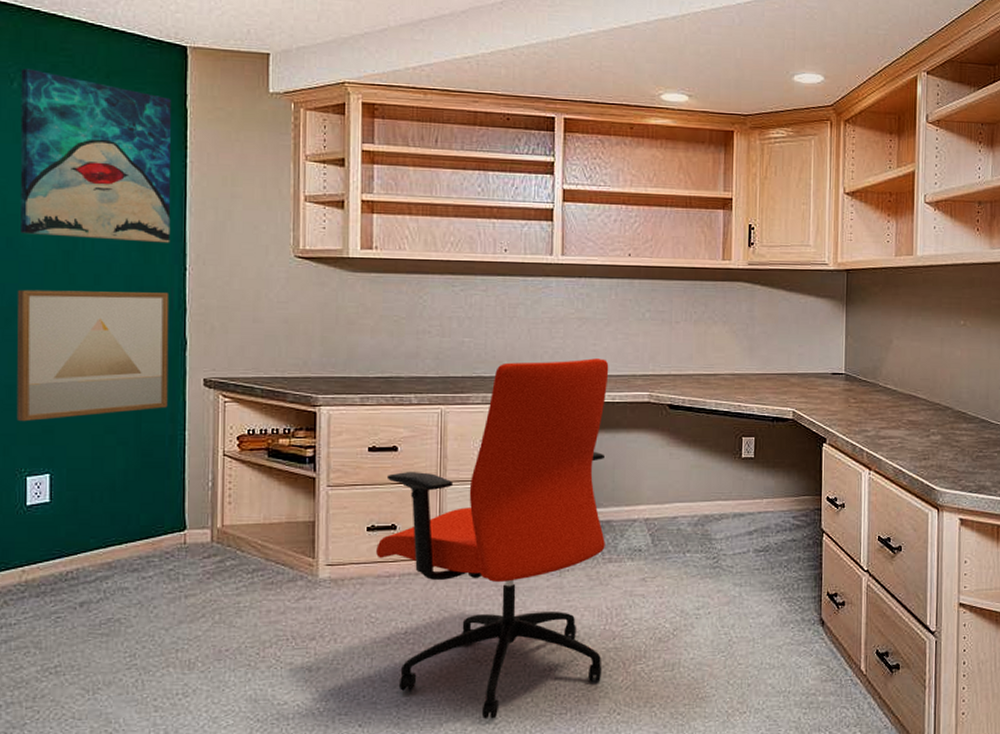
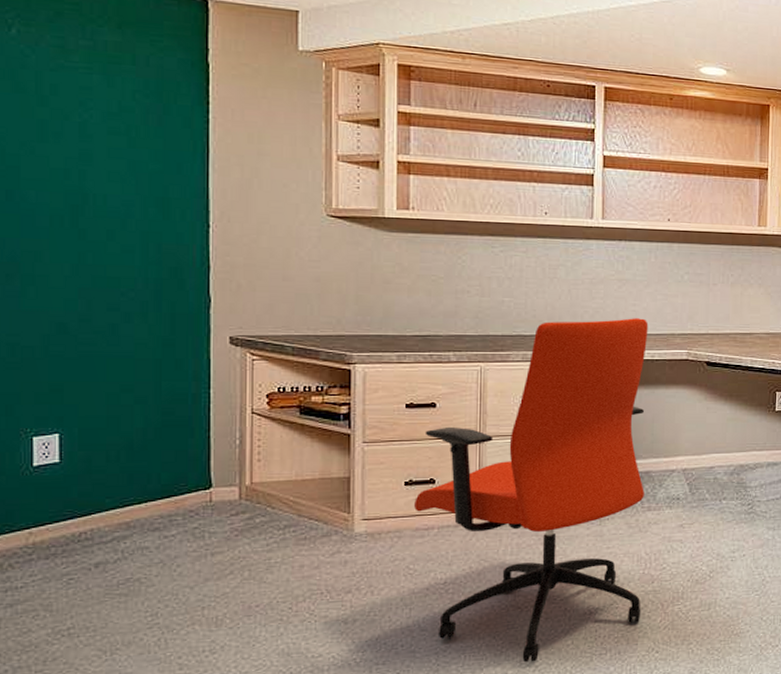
wall art: present [16,289,170,421] -> none [20,244,191,380]
wall art: present [20,68,171,243] -> none [20,14,192,200]

